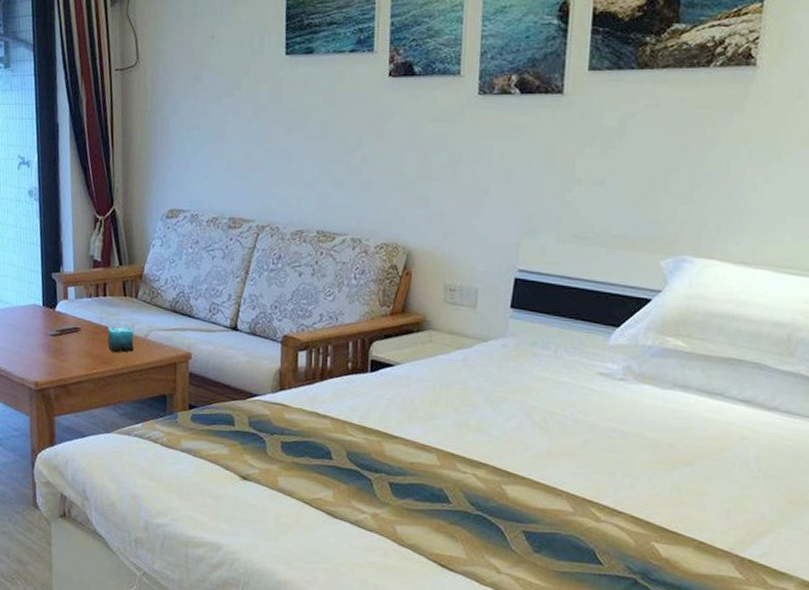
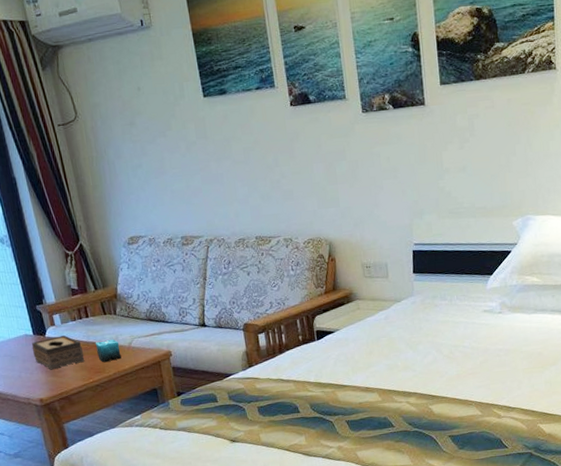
tissue box: none [38,311,93,351] -> present [31,334,85,370]

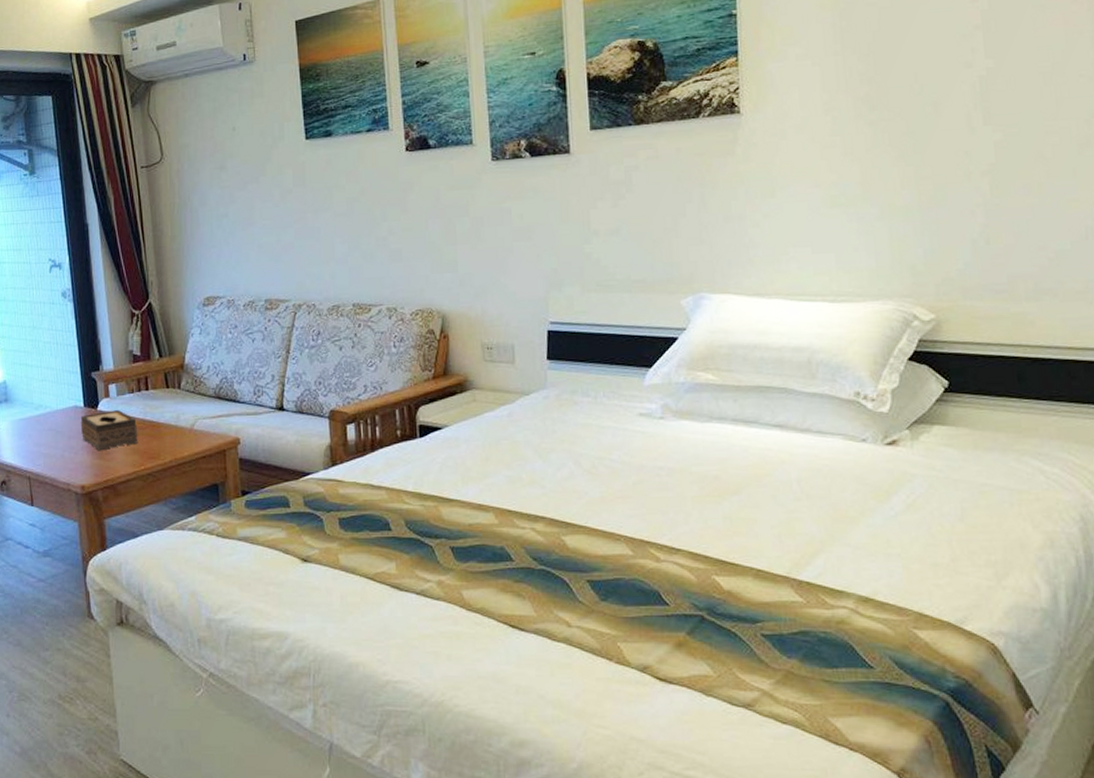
candle: present [95,339,122,363] -> none [152,418,181,447]

